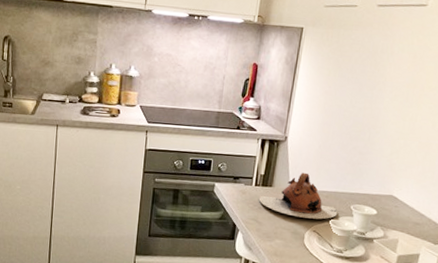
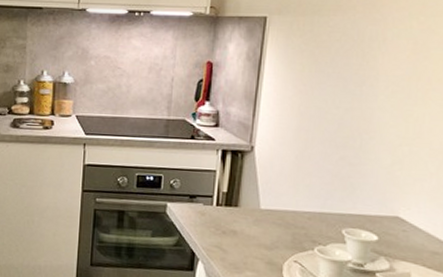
teapot: present [258,172,338,220] -> none [221,189,325,247]

